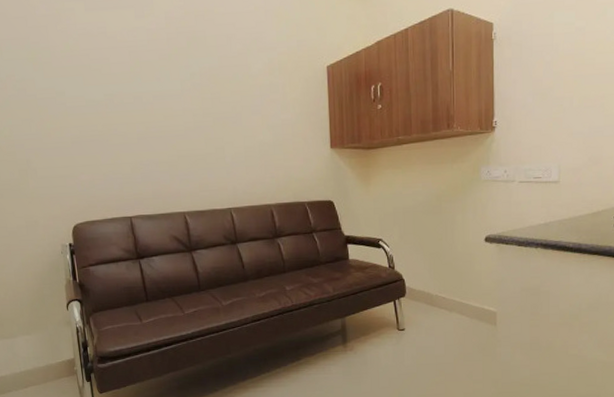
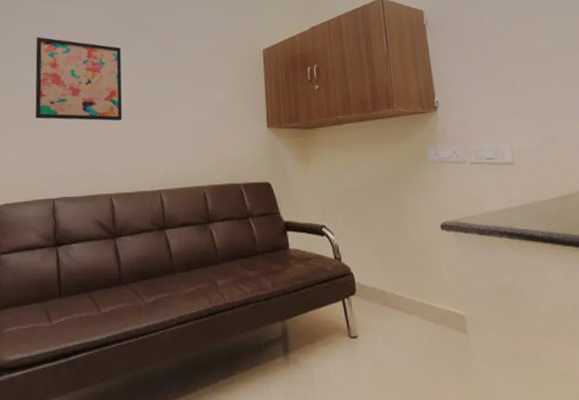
wall art: none [90,50,189,142] -> present [35,37,122,121]

